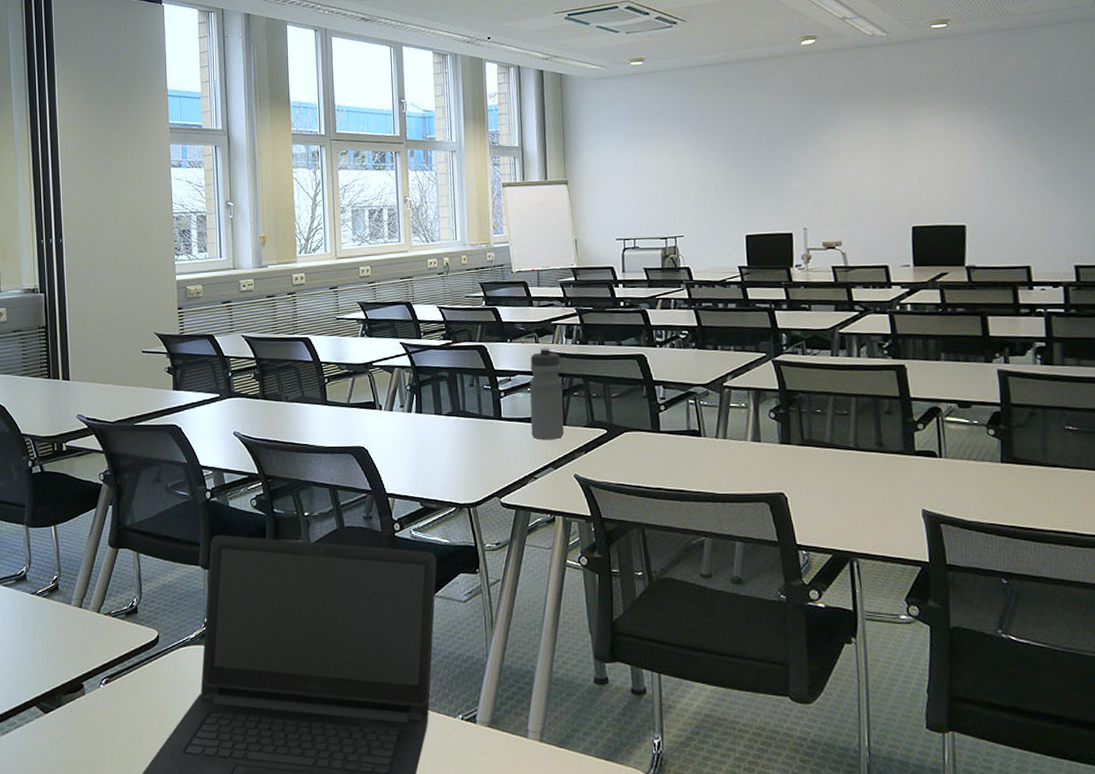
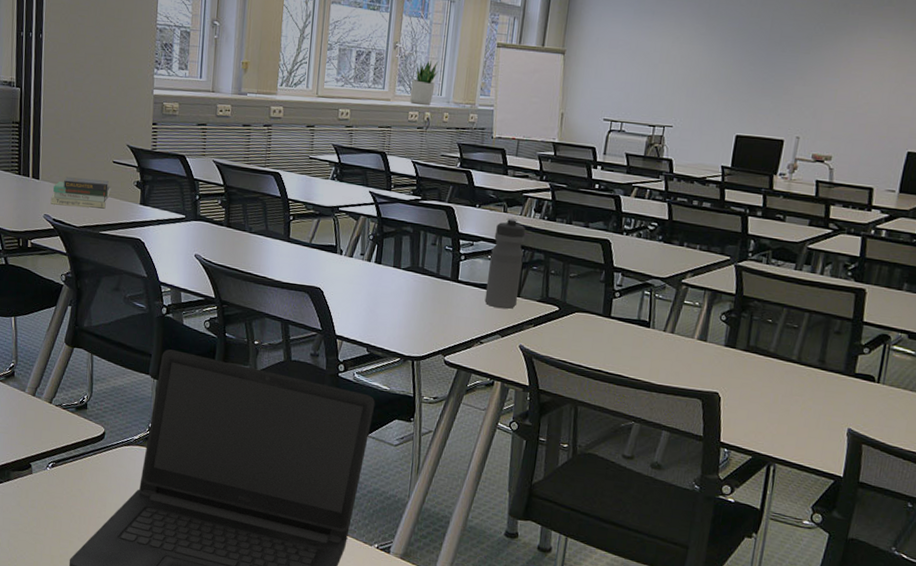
books: none [83,371,143,403] -> present [50,177,112,209]
planter: none [425,208,450,252] -> present [409,60,439,106]

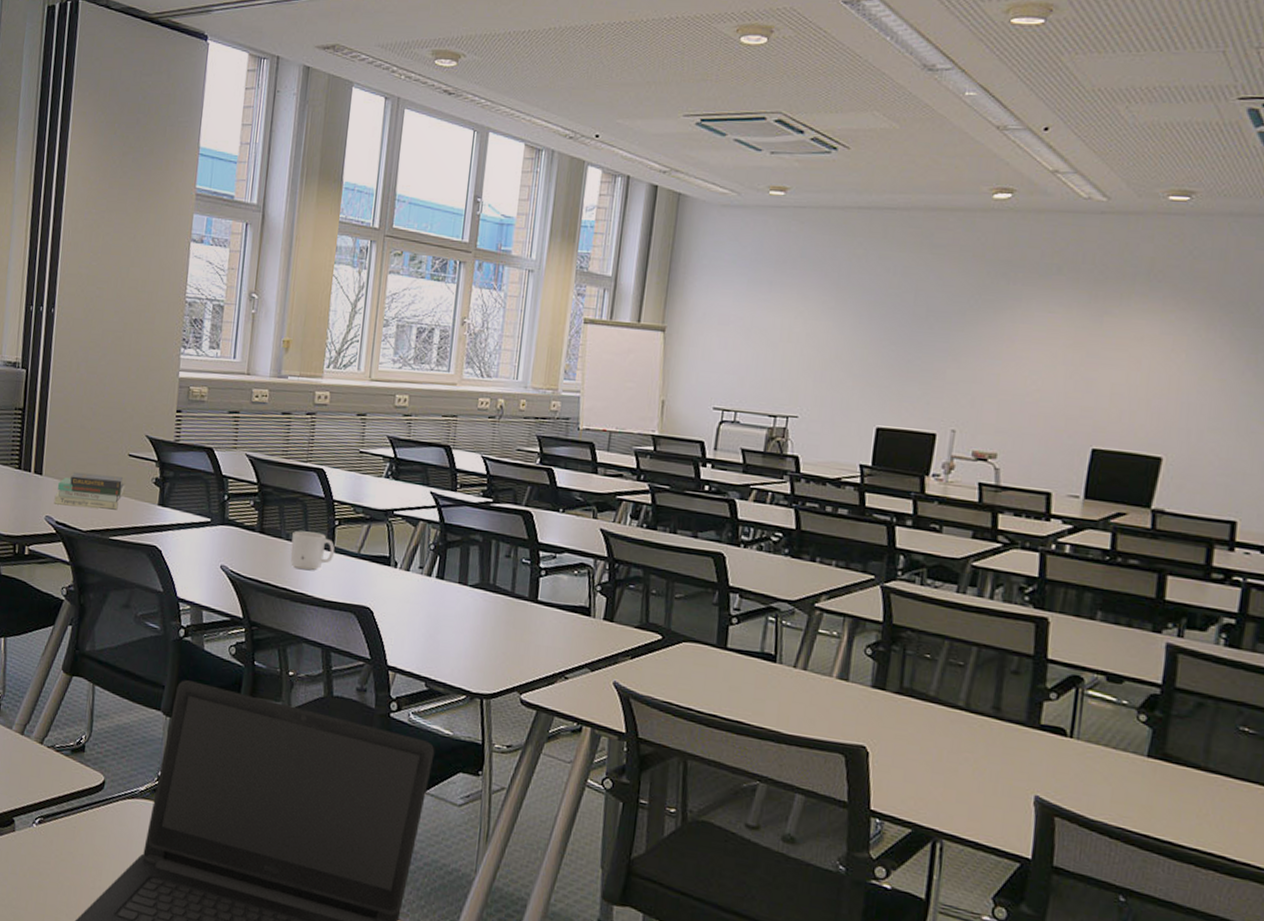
mug: none [253,225,291,258] -> present [290,530,335,570]
planter: present [409,60,439,106] -> none [479,338,515,392]
water bottle: present [484,217,526,309] -> none [570,524,621,637]

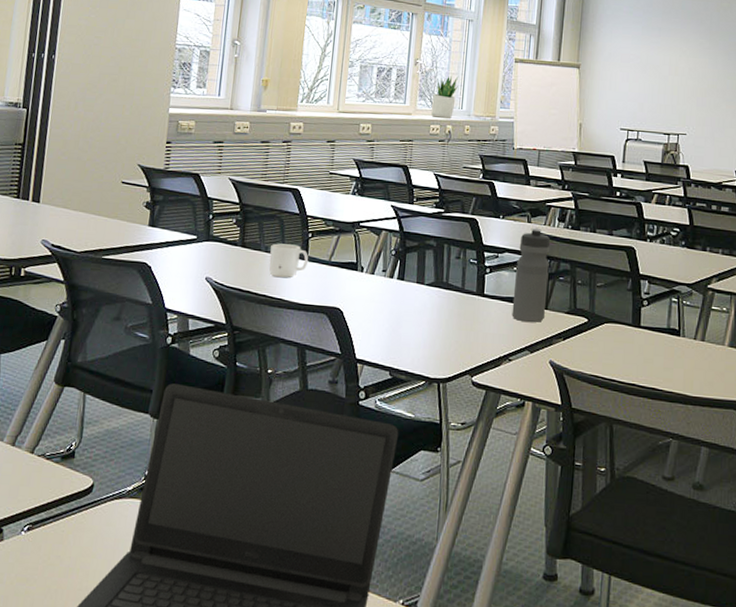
books: present [54,472,126,510] -> none [50,199,119,232]
planter: none [479,338,515,392] -> present [430,75,459,120]
water bottle: none [570,524,621,637] -> present [512,227,551,323]

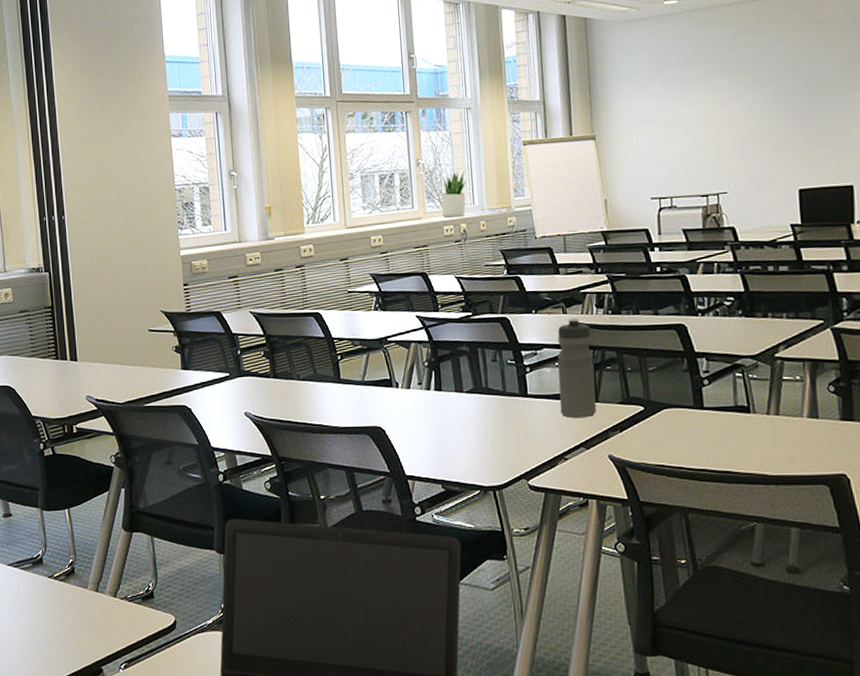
mug: present [268,243,309,278] -> none [302,369,342,404]

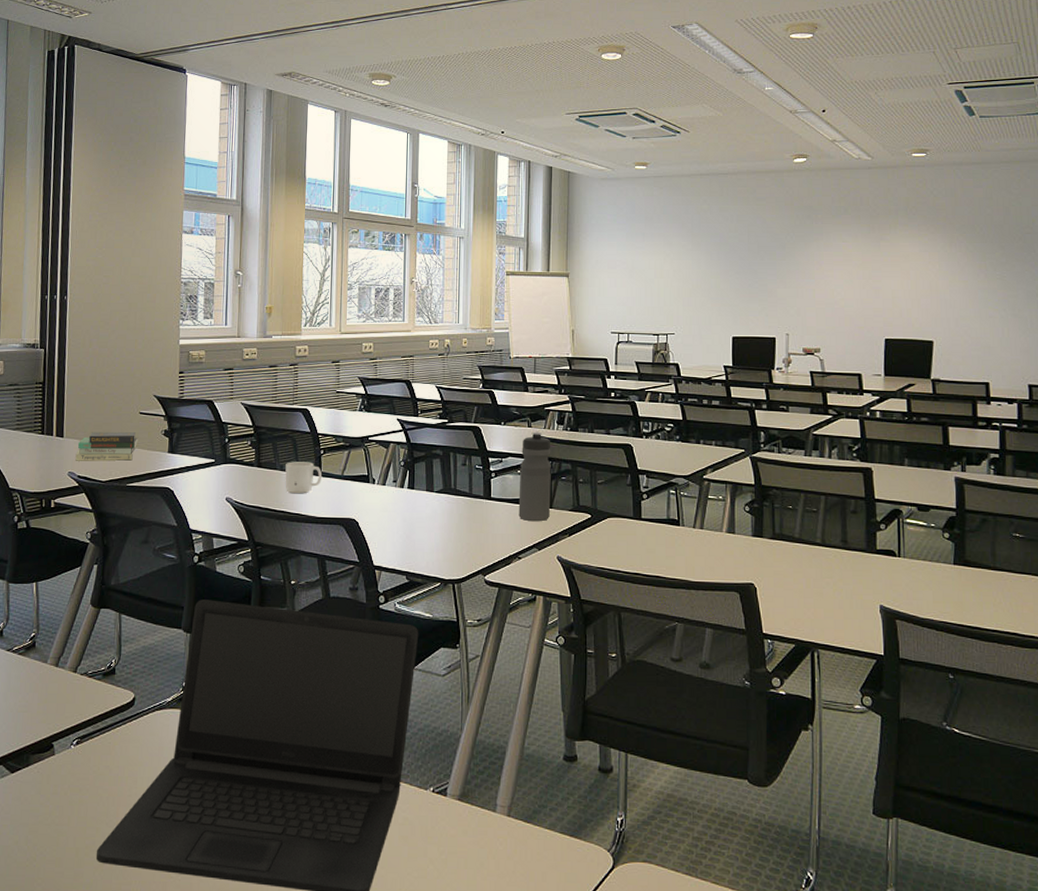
books: none [91,351,151,384] -> present [75,432,139,461]
mug: none [302,369,342,404] -> present [285,462,323,494]
planter: present [441,170,466,219] -> none [428,291,454,334]

